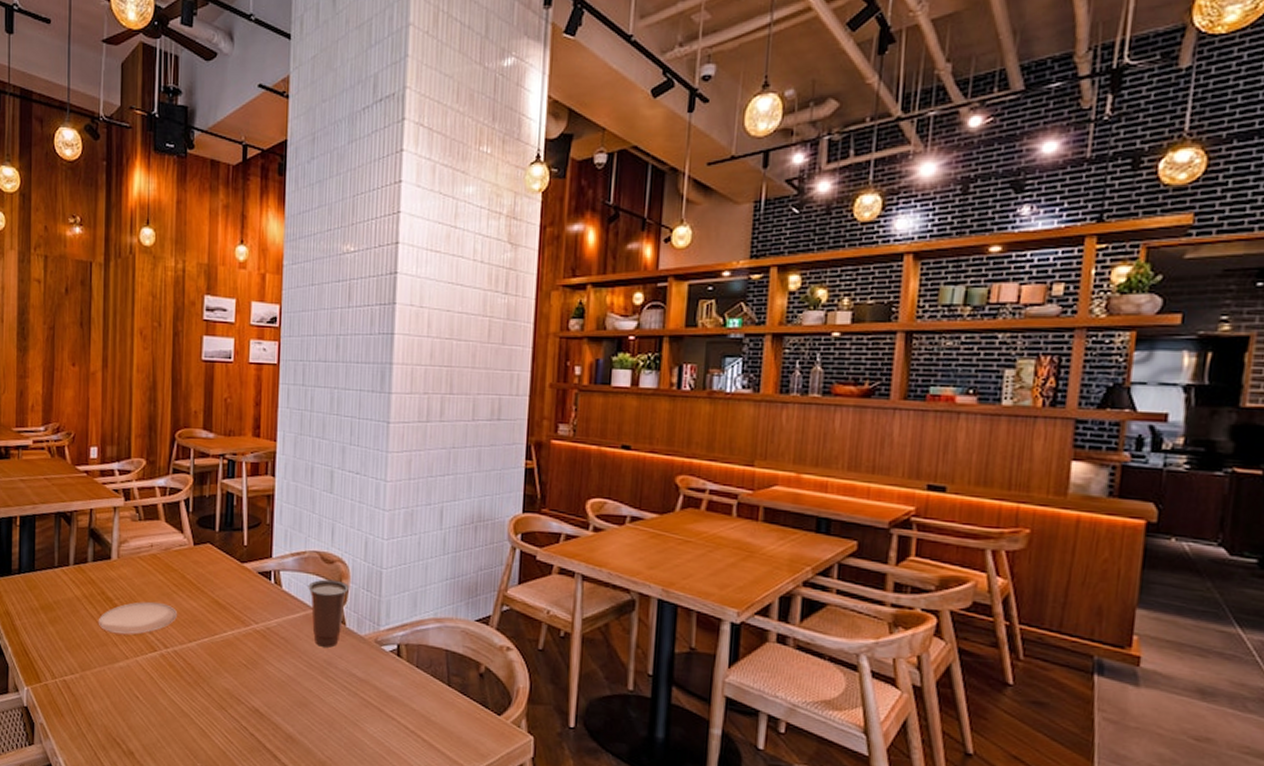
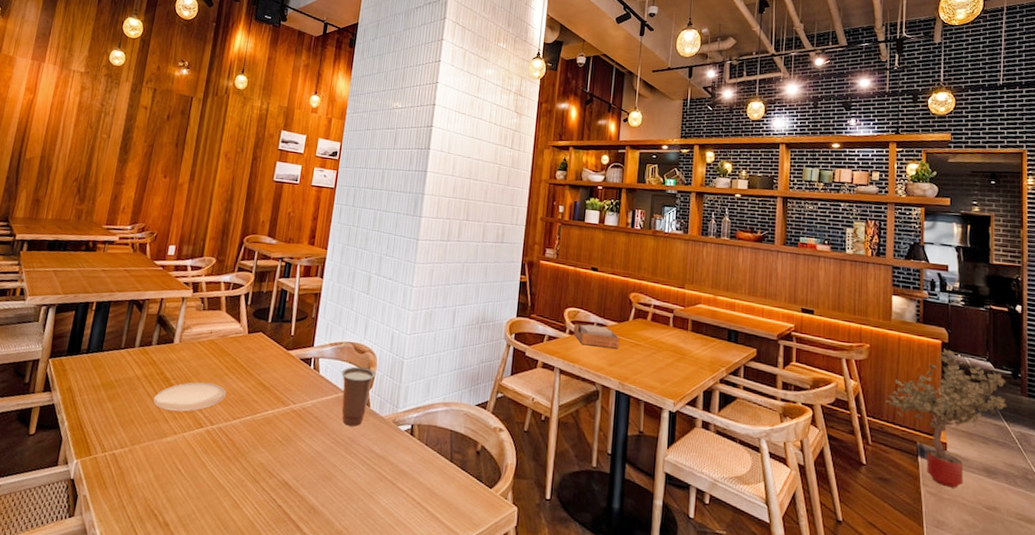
napkin holder: none [598,517,662,548] -> present [573,323,620,349]
potted tree: none [1049,530,1247,714] -> present [885,348,1007,488]

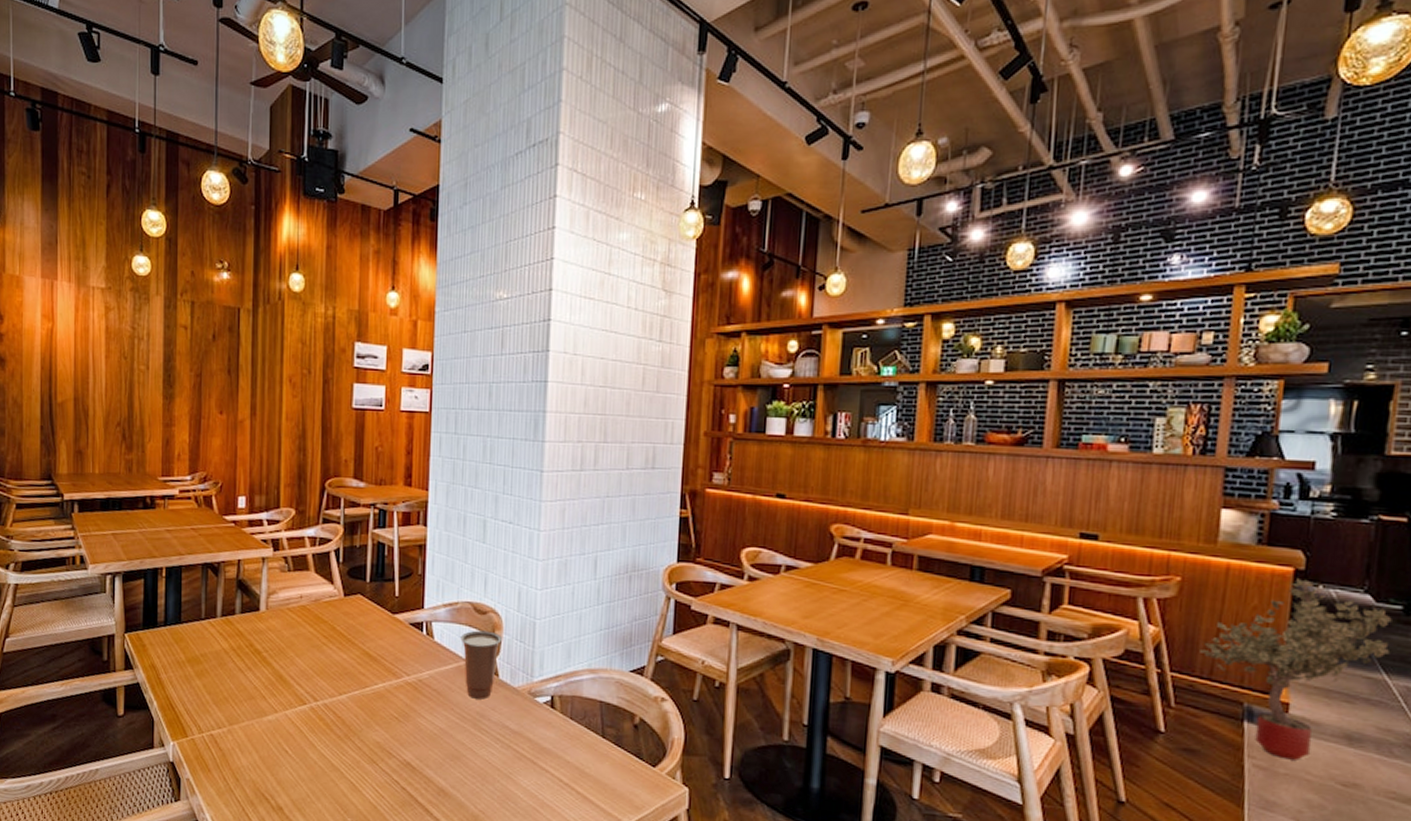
plate: present [153,382,227,413] -> none [246,654,328,689]
napkin holder: present [573,323,620,349] -> none [753,567,817,597]

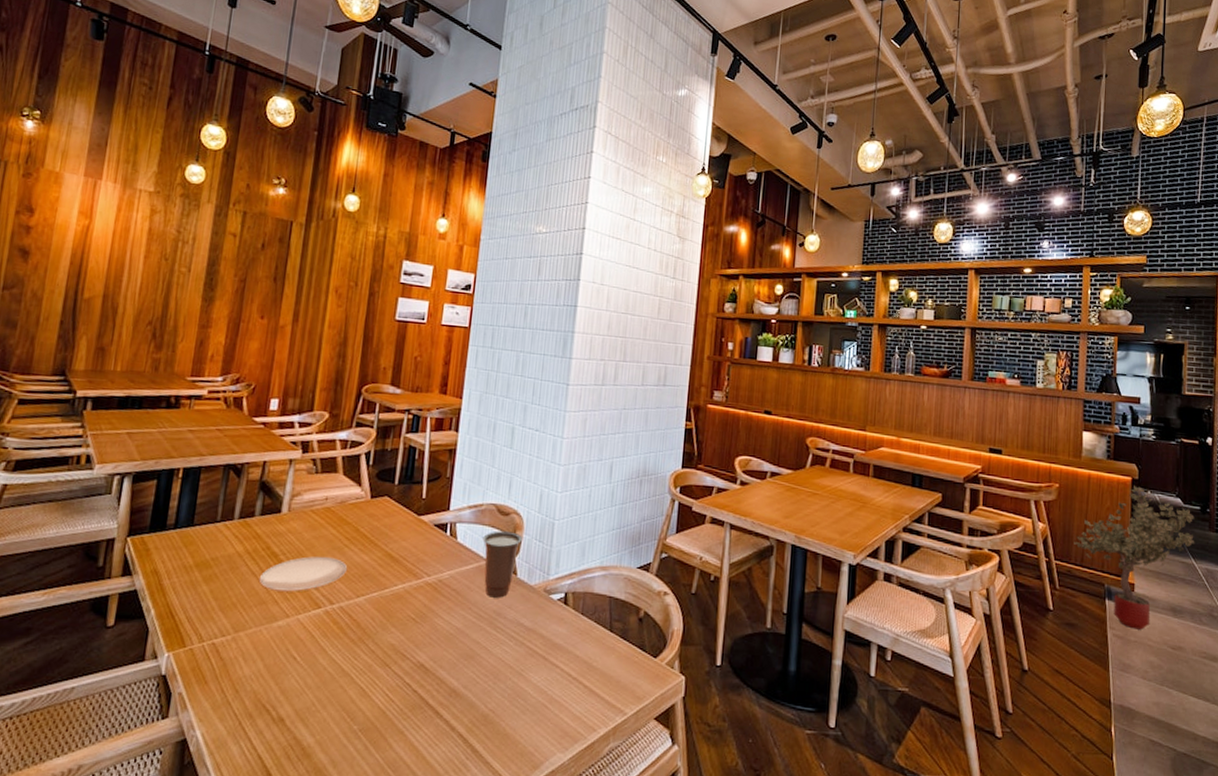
plate: none [246,654,328,689] -> present [258,556,348,592]

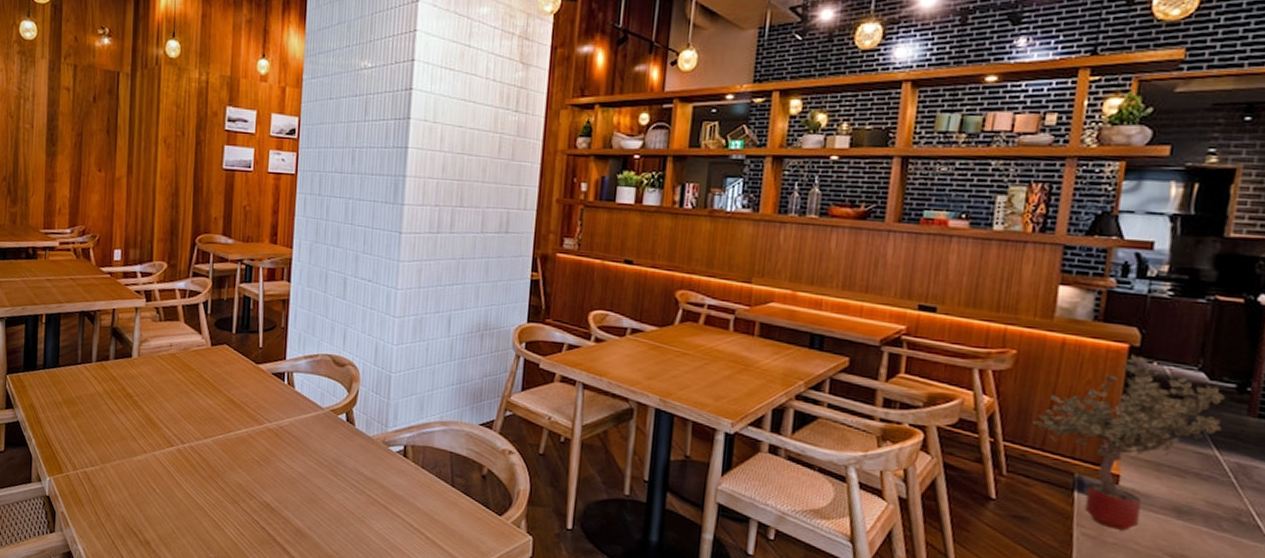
plate: present [258,556,348,592] -> none [118,398,195,431]
cup: present [482,531,523,598] -> none [319,381,360,447]

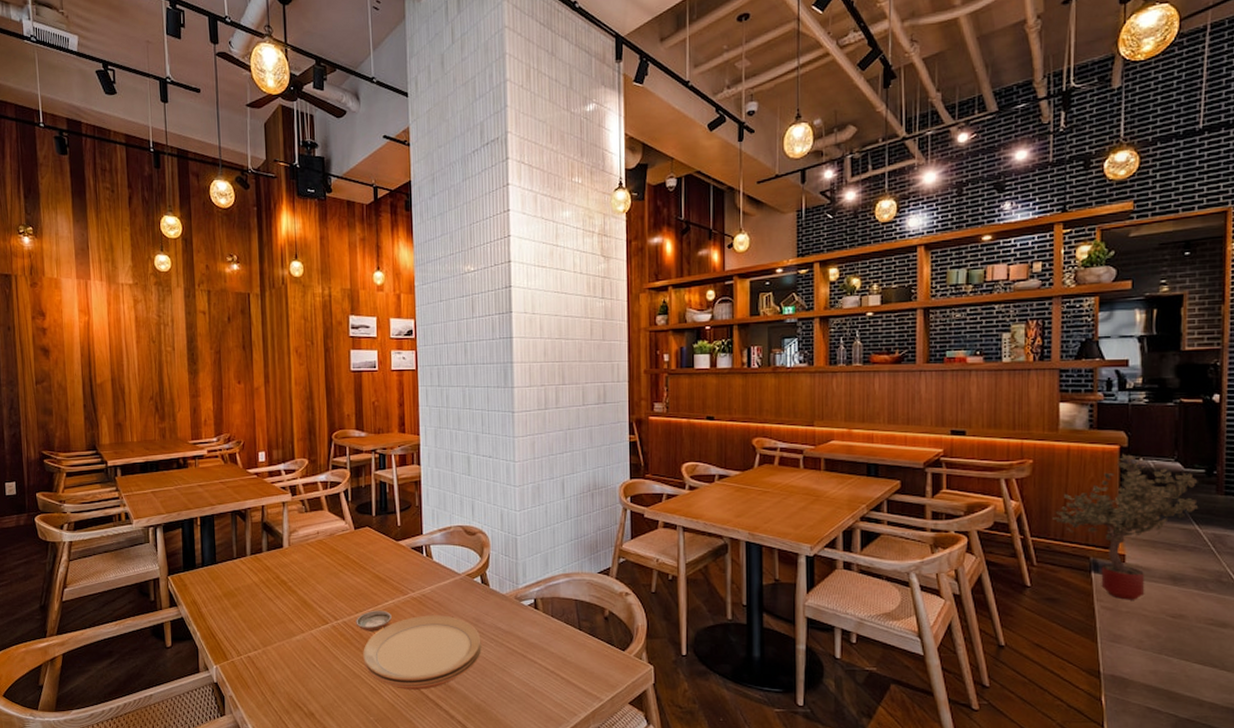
saucer: none [203,437,243,461] -> present [356,610,392,631]
plate: none [208,449,340,532] -> present [363,615,482,690]

